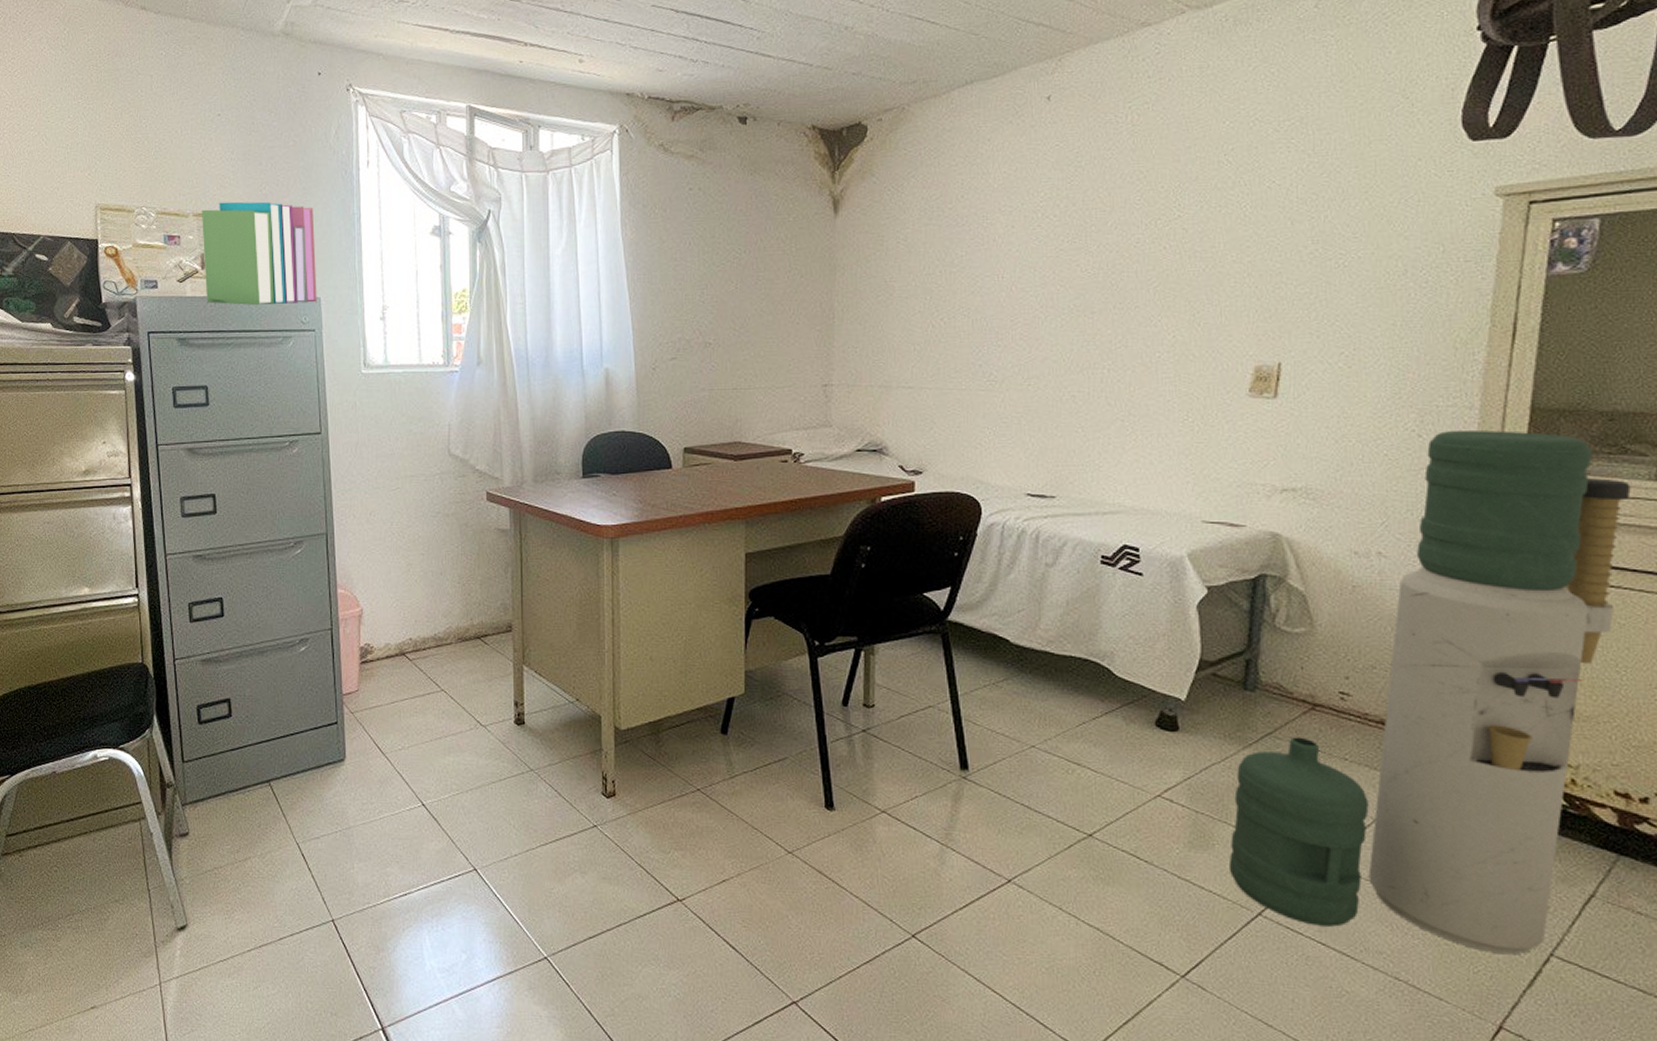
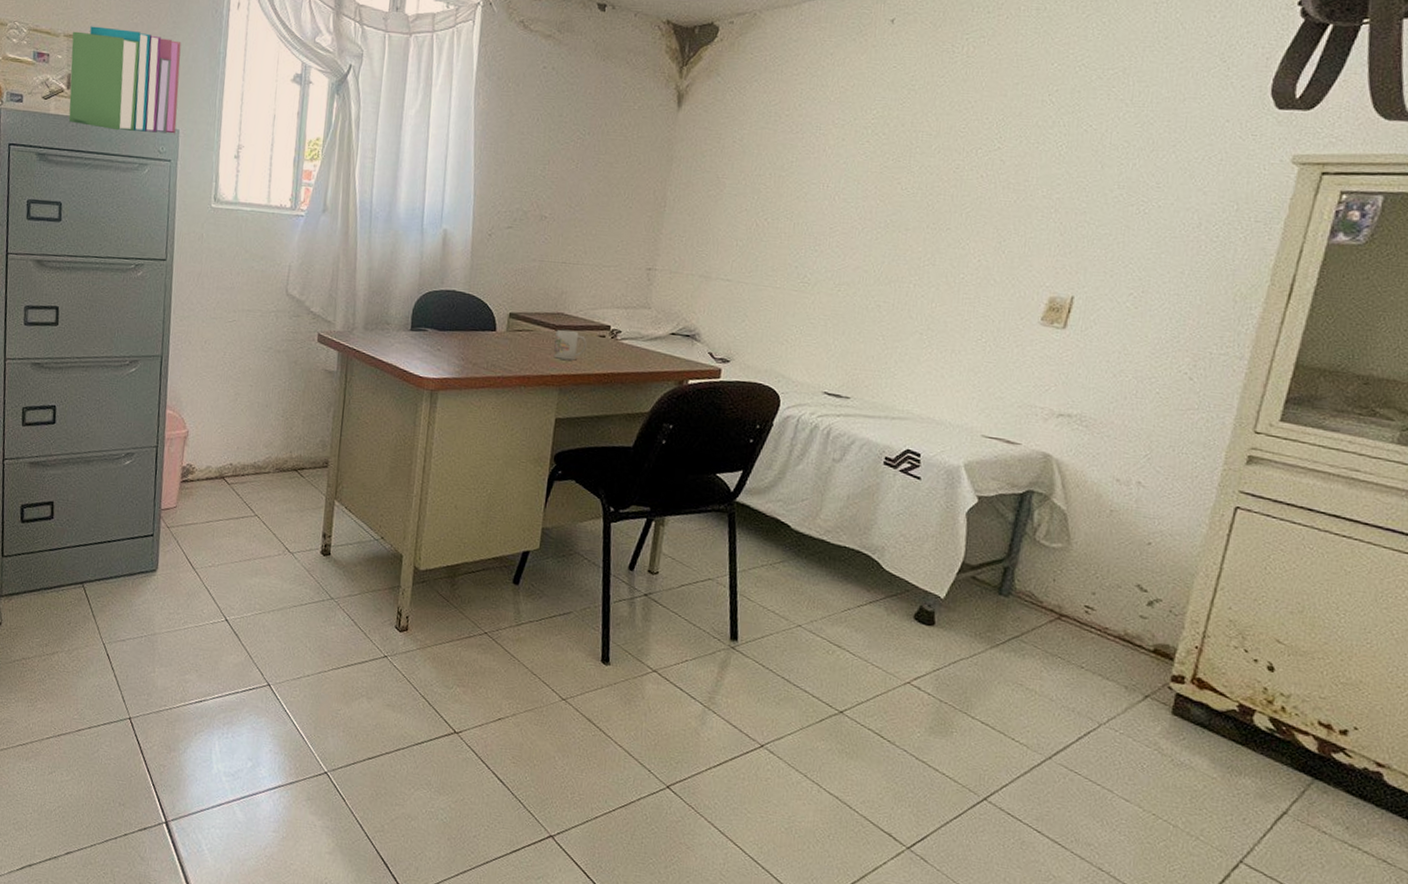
mug: none [735,458,769,490] -> present [553,329,587,360]
water cooler: present [1228,431,1631,955] -> none [962,377,1374,859]

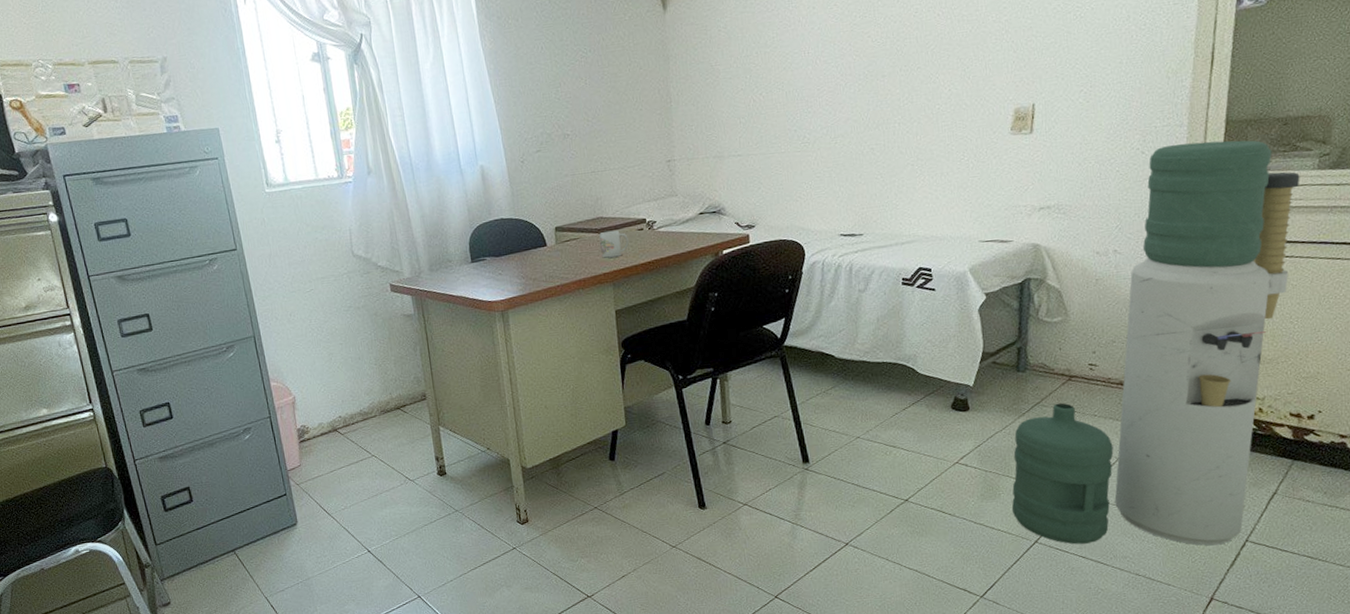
books: present [68,26,182,134] -> none [96,44,216,144]
water cooler: none [962,377,1374,859] -> present [1011,140,1300,546]

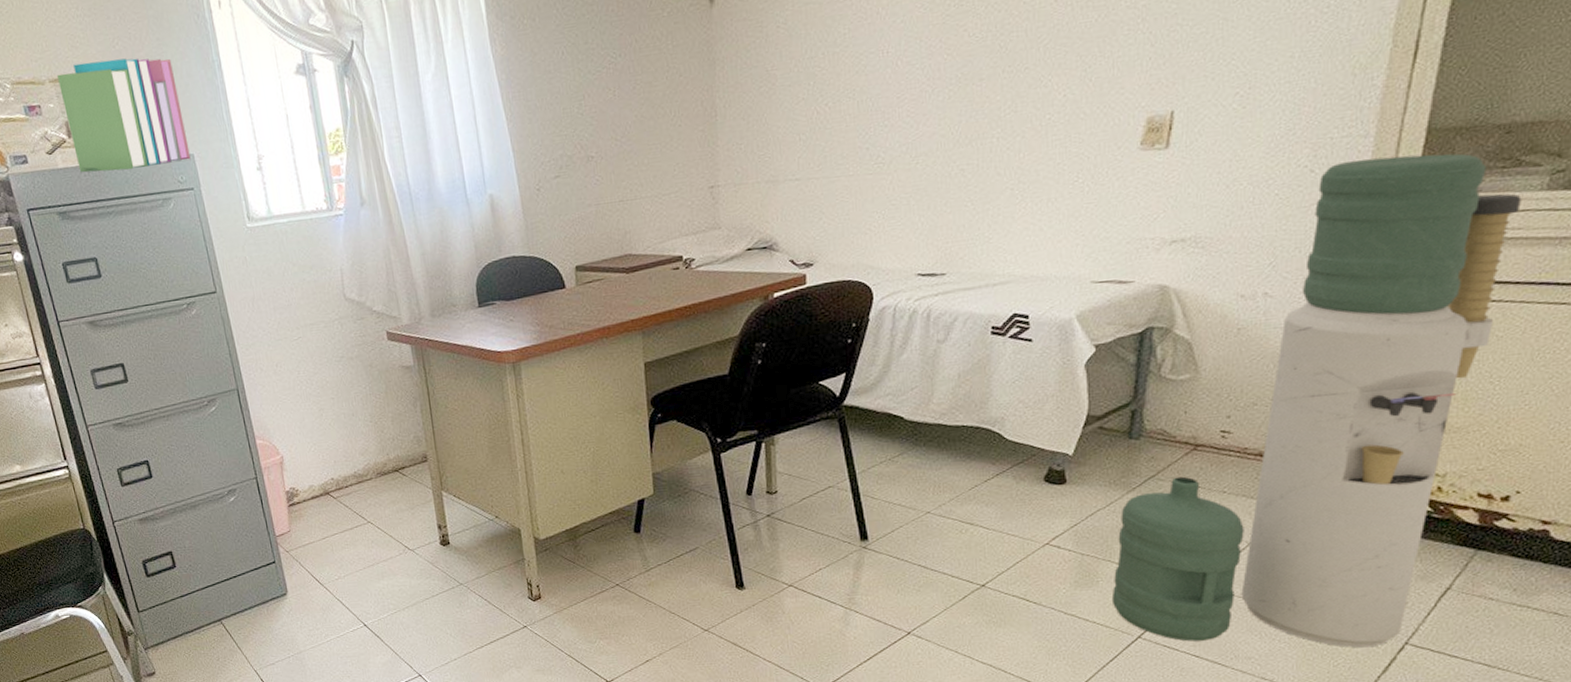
books: none [96,44,216,144] -> present [57,58,191,173]
mug: present [599,230,629,258] -> none [627,269,662,302]

